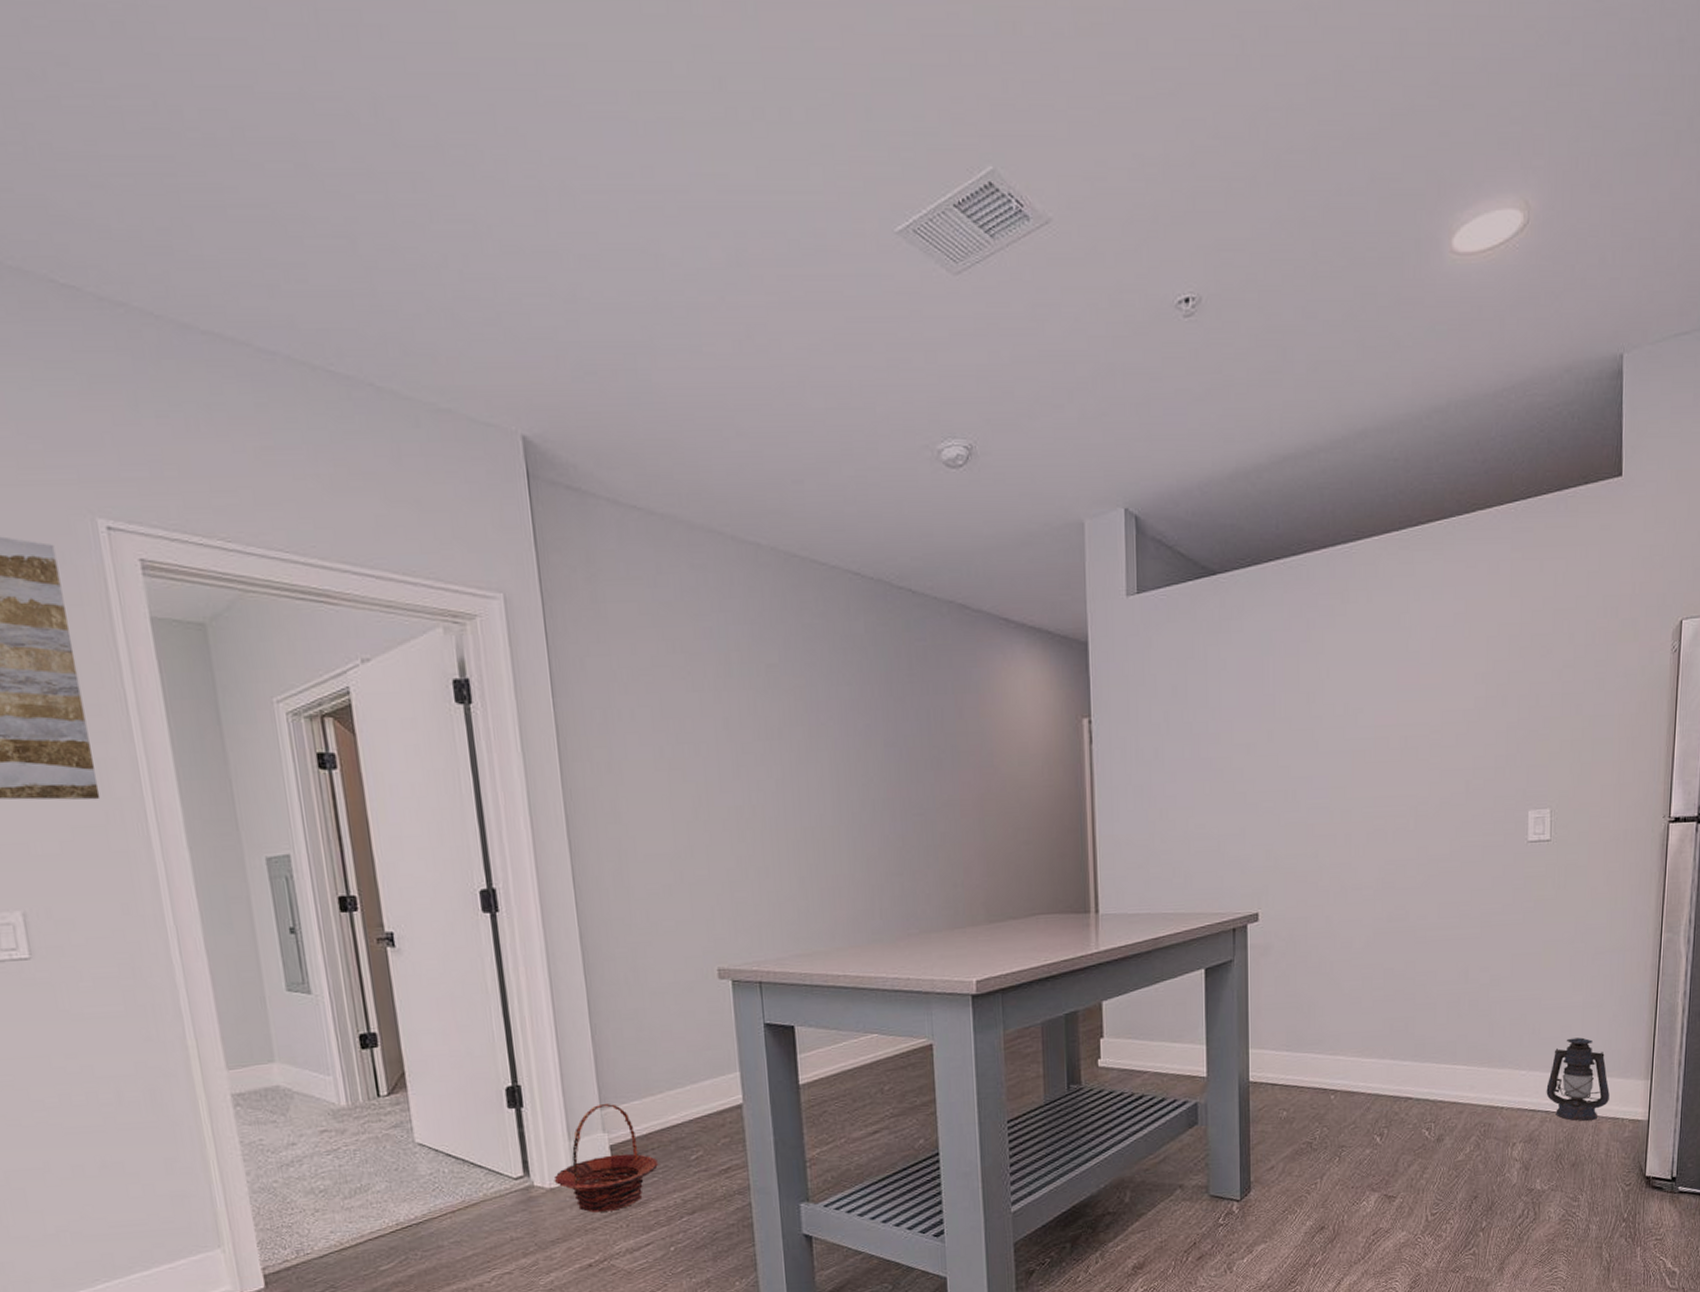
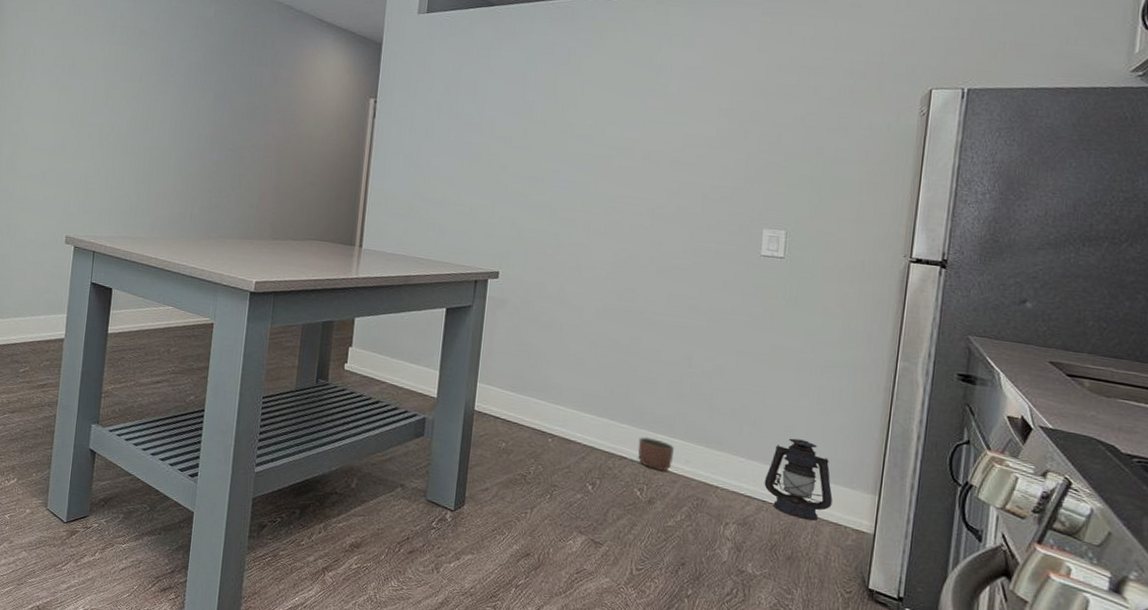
planter: none [1422,1069,1459,1104] -> present [637,436,674,471]

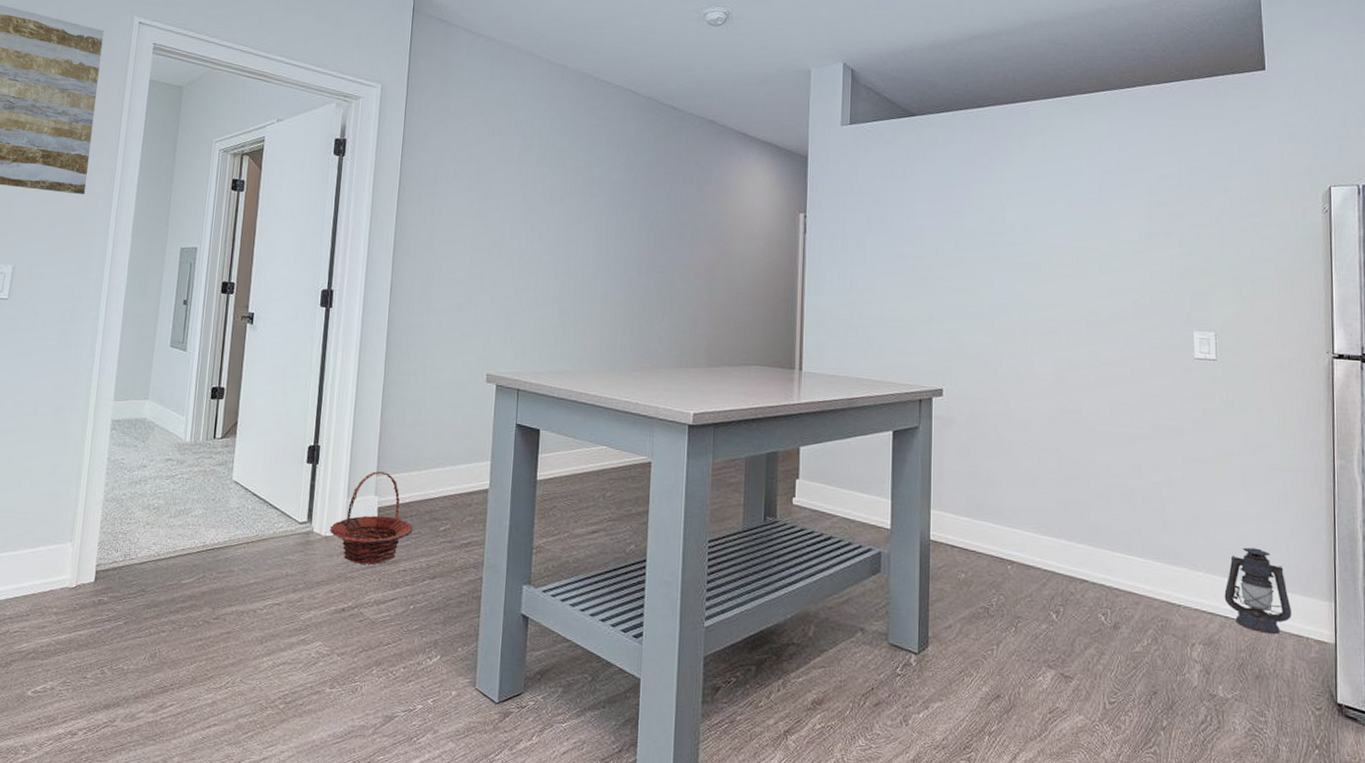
planter: present [637,436,674,471] -> none [1097,556,1134,592]

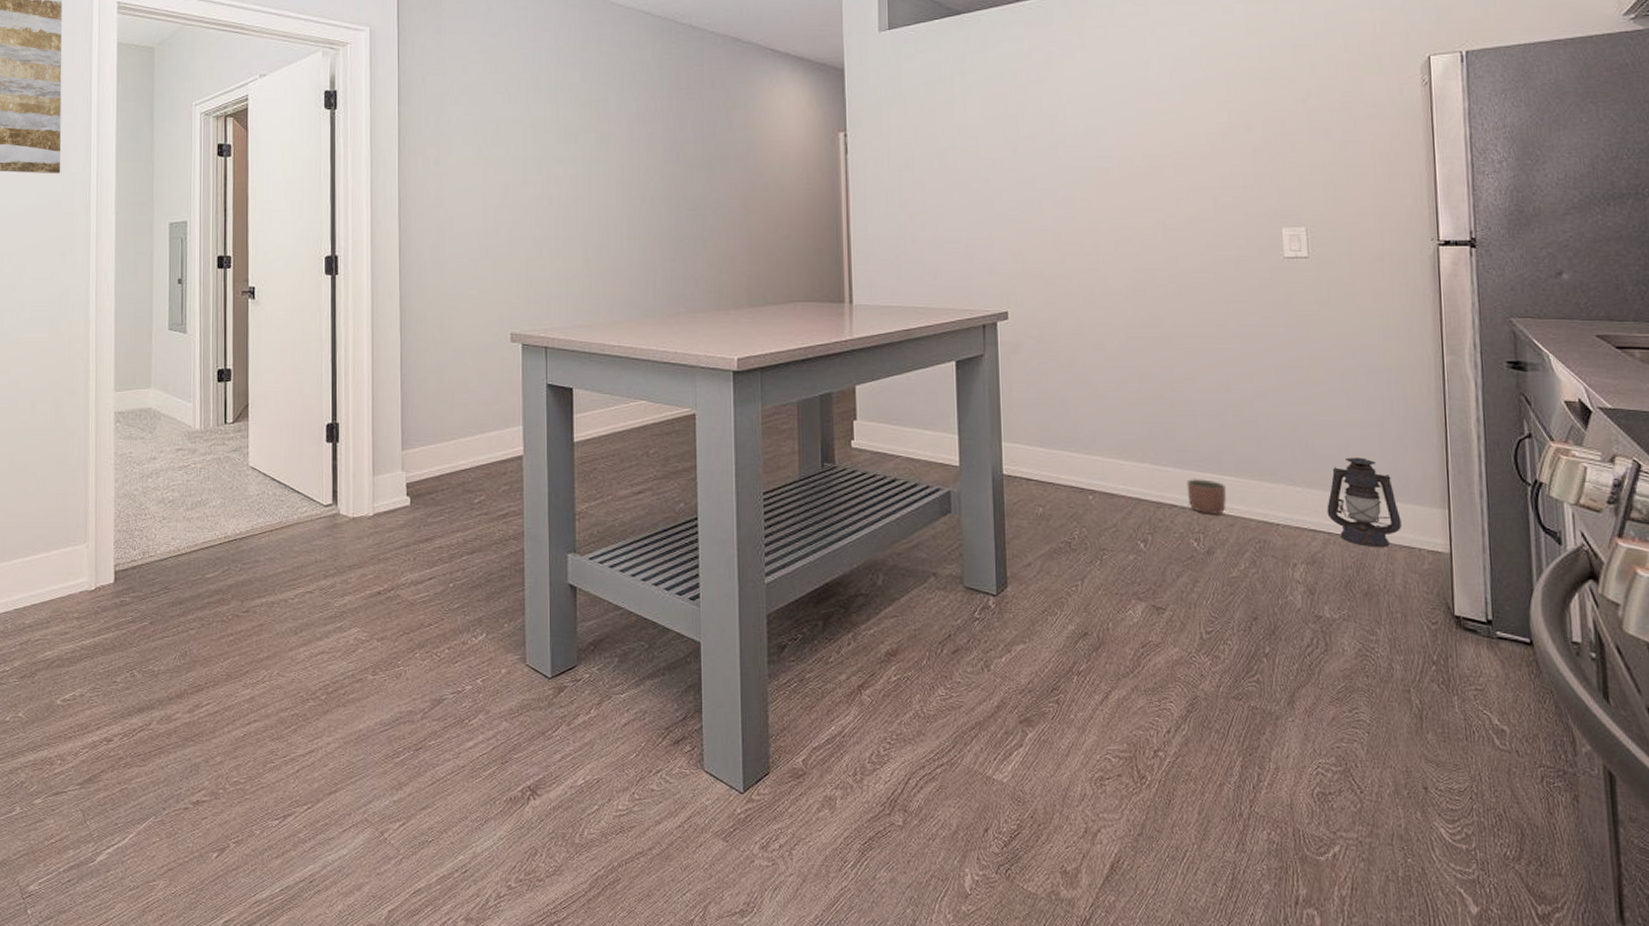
basket: present [329,471,414,565] -> none [357,444,447,544]
planter: none [1097,556,1134,592] -> present [1186,478,1227,514]

